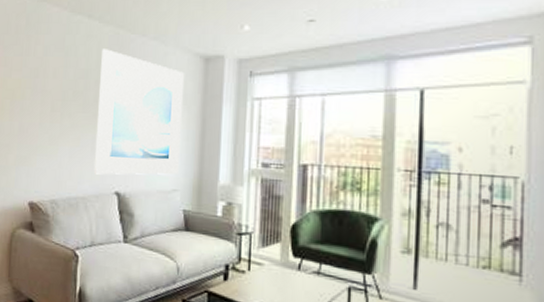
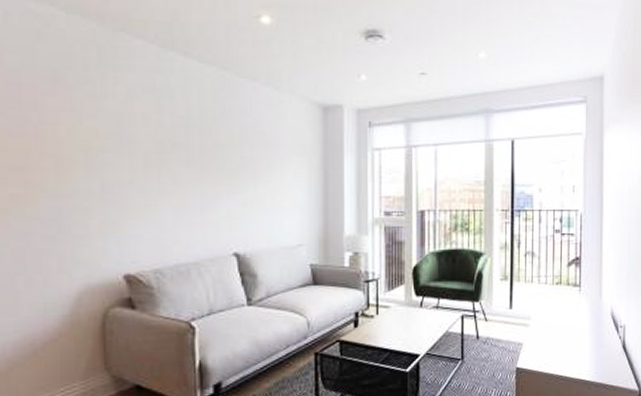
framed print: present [93,49,185,175] -> none [205,93,304,236]

